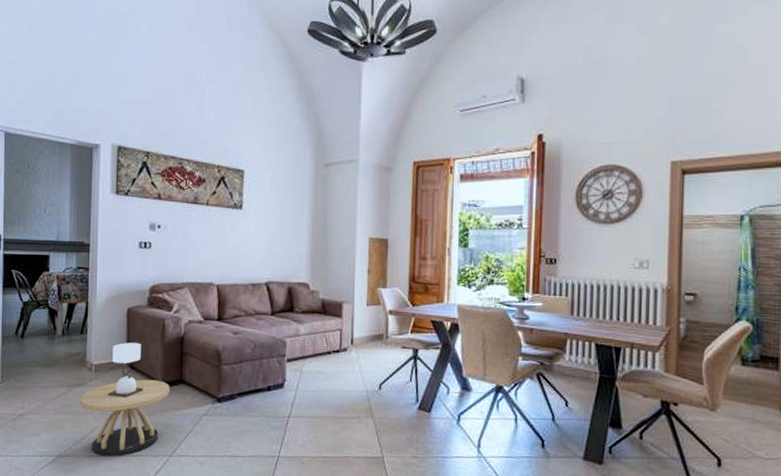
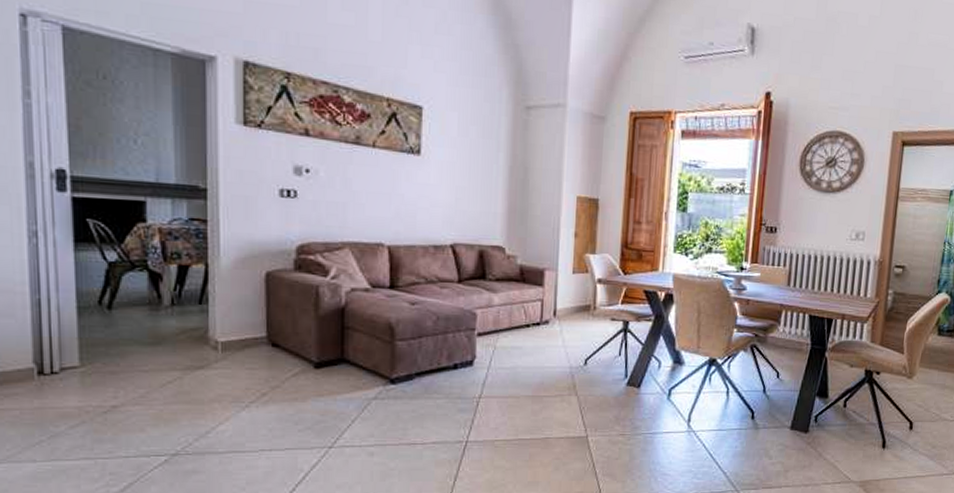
side table: present [80,342,170,457] -> none [203,315,327,452]

